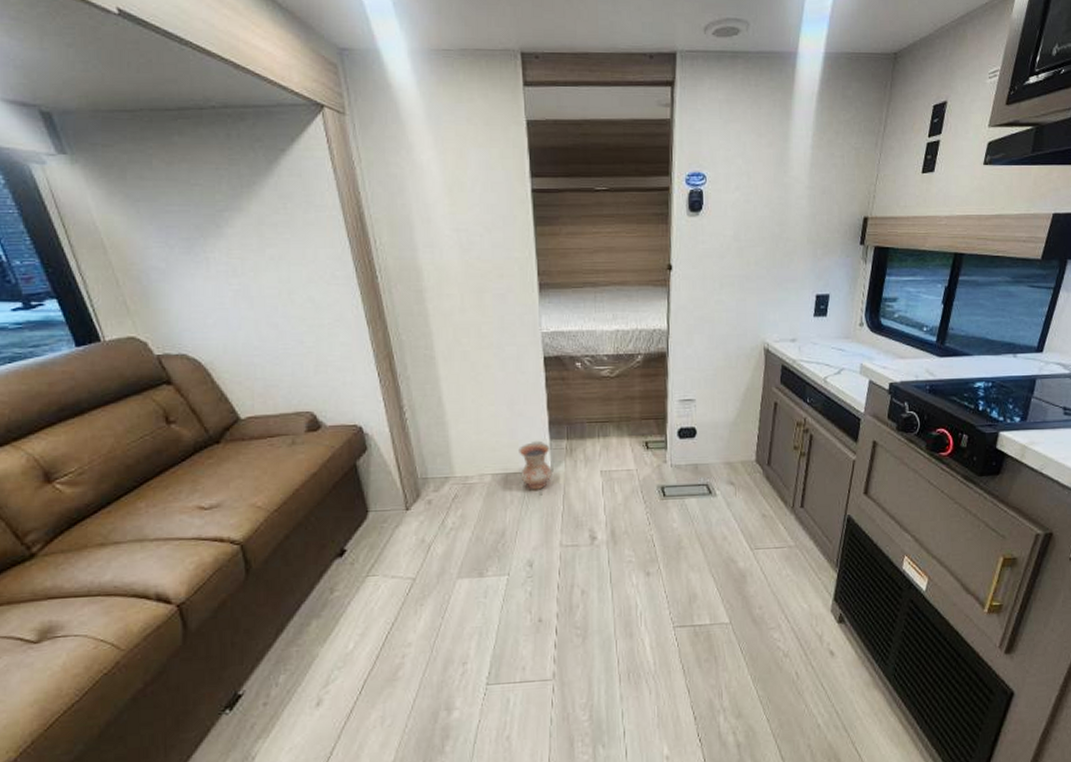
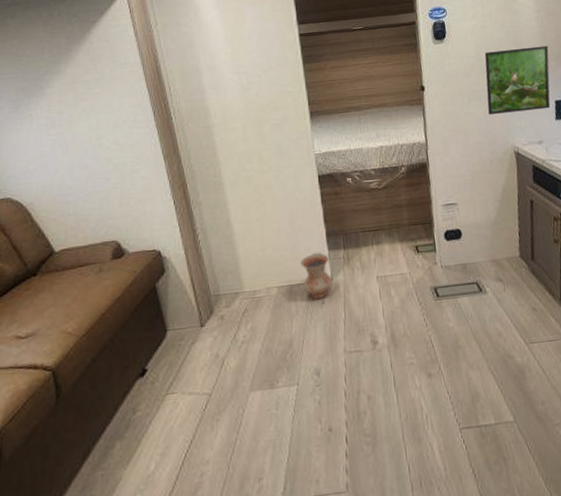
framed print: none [741,230,817,305] -> present [484,45,551,115]

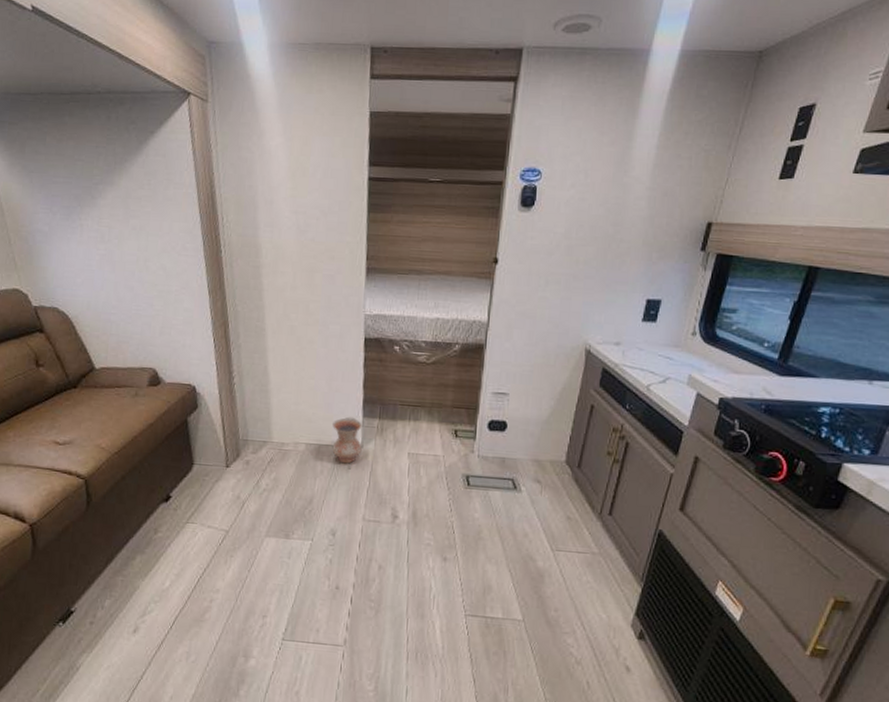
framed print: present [484,45,551,115] -> none [566,230,654,307]

